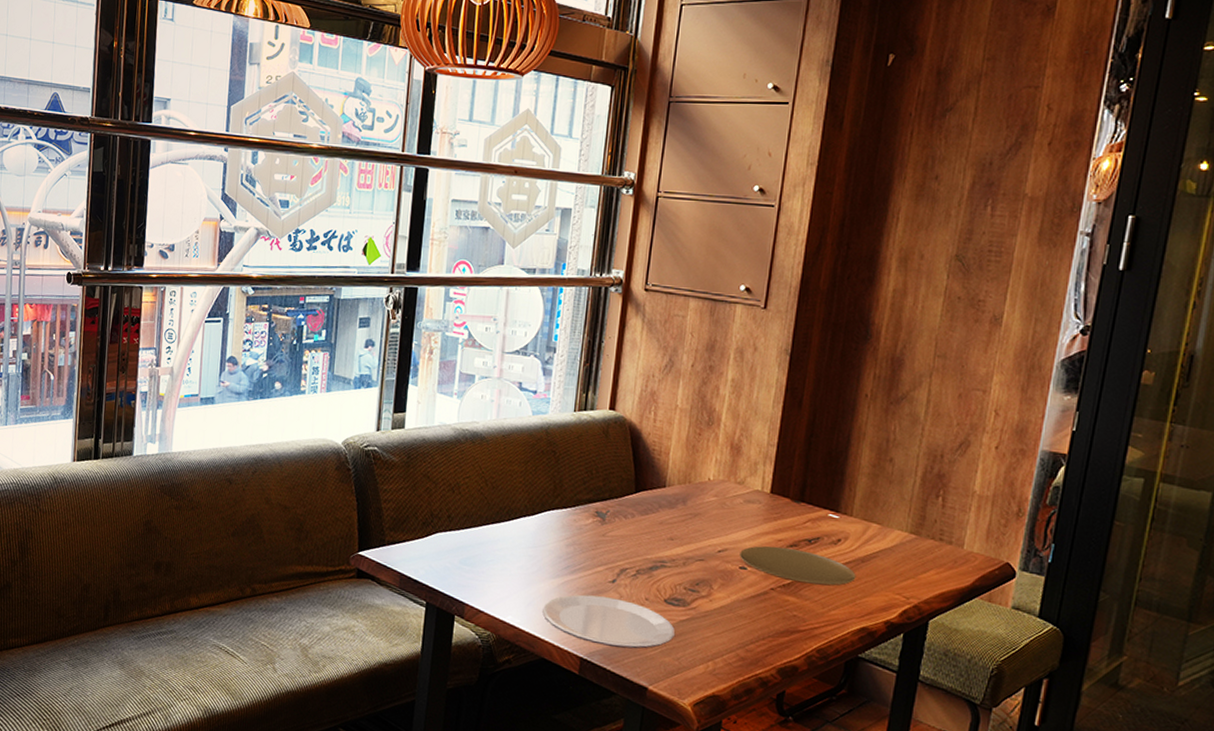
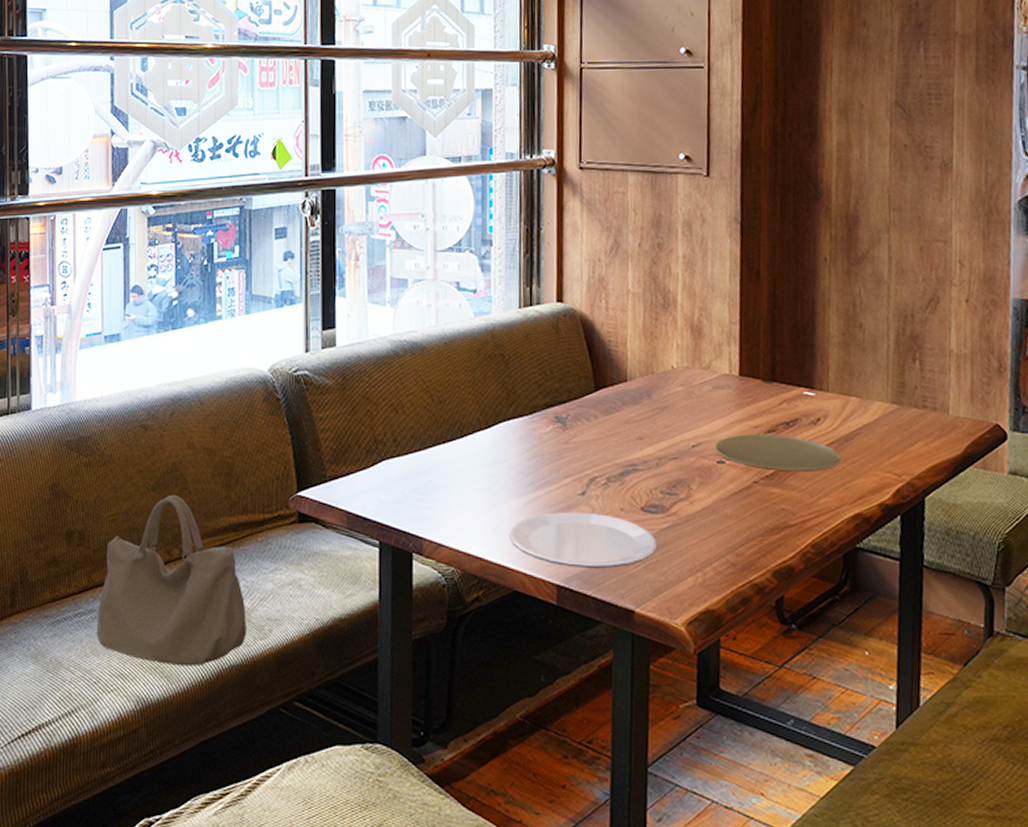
handbag: none [174,541,305,688] -> present [96,494,246,666]

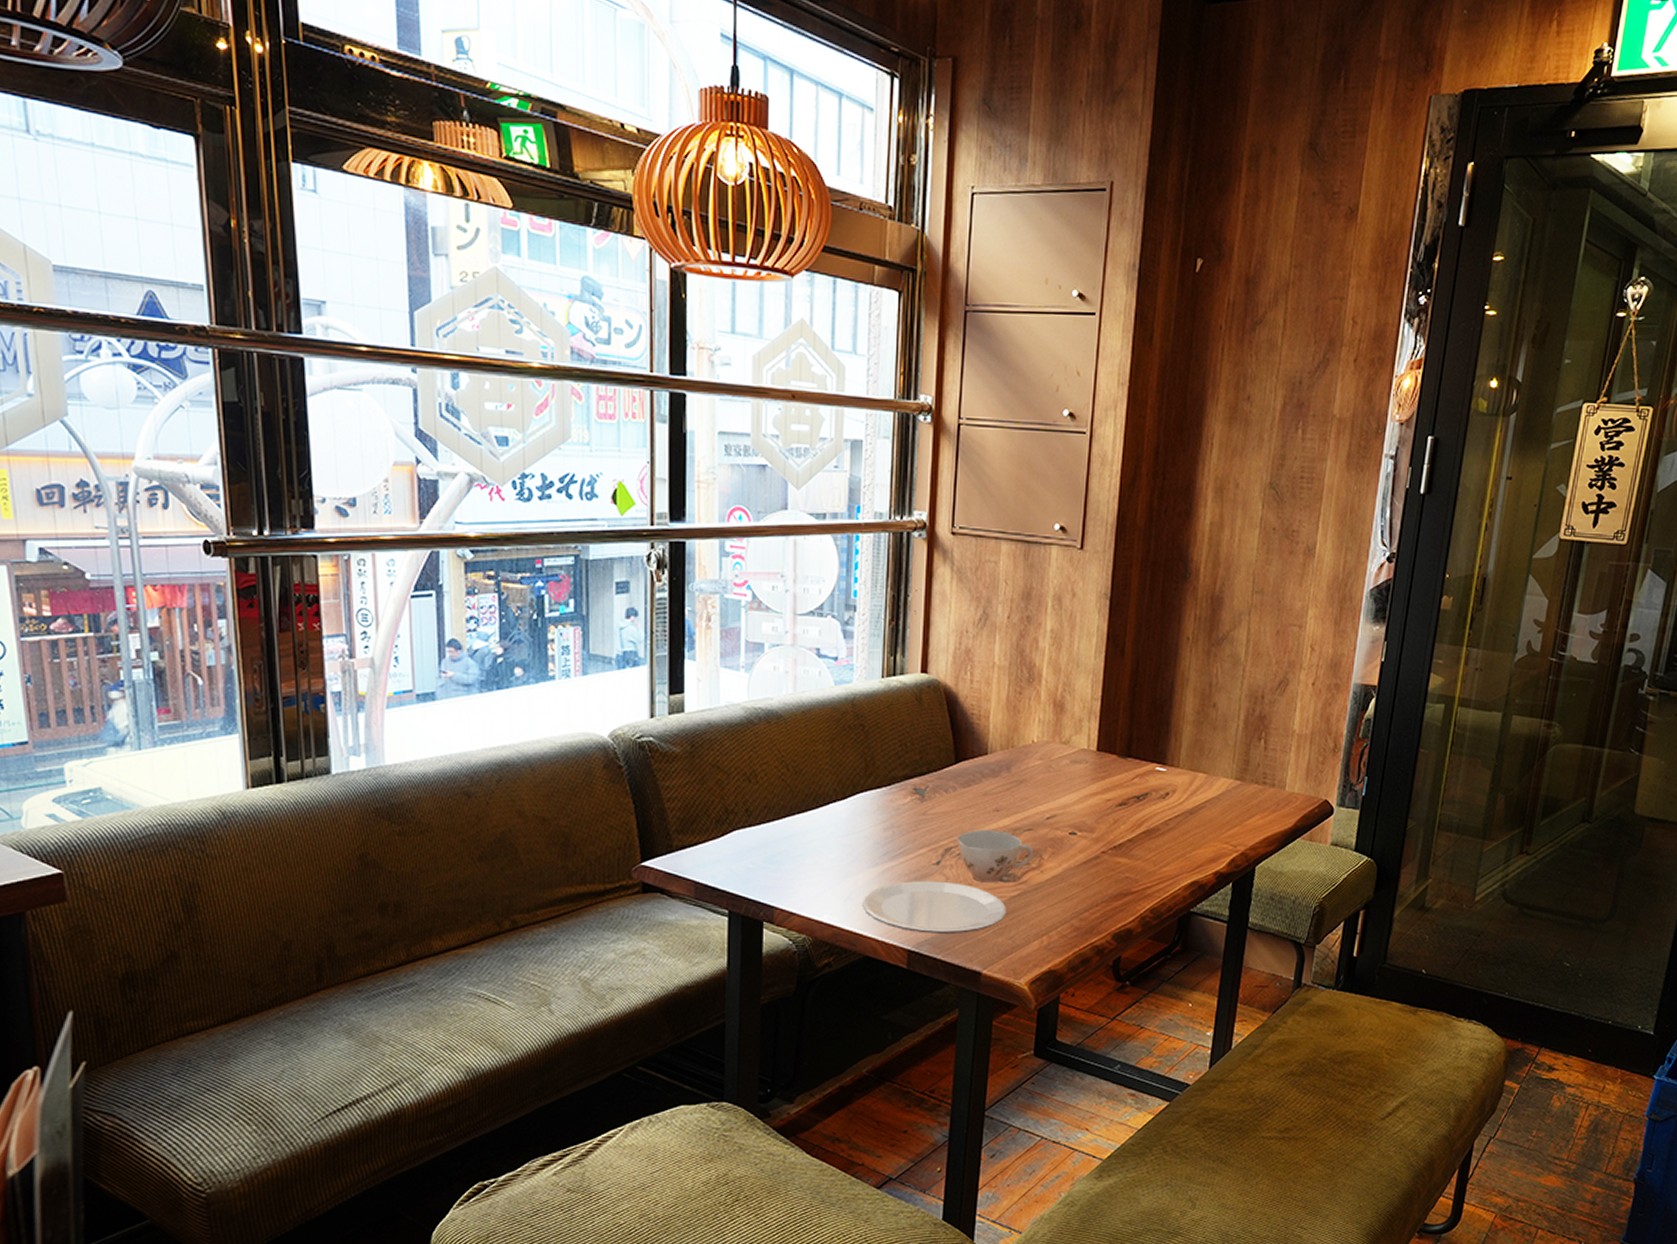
handbag: present [96,494,246,666] -> none [418,865,586,1036]
teacup: none [601,458,682,514] -> present [957,829,1034,883]
plate: present [715,434,842,473] -> none [1069,807,1185,844]

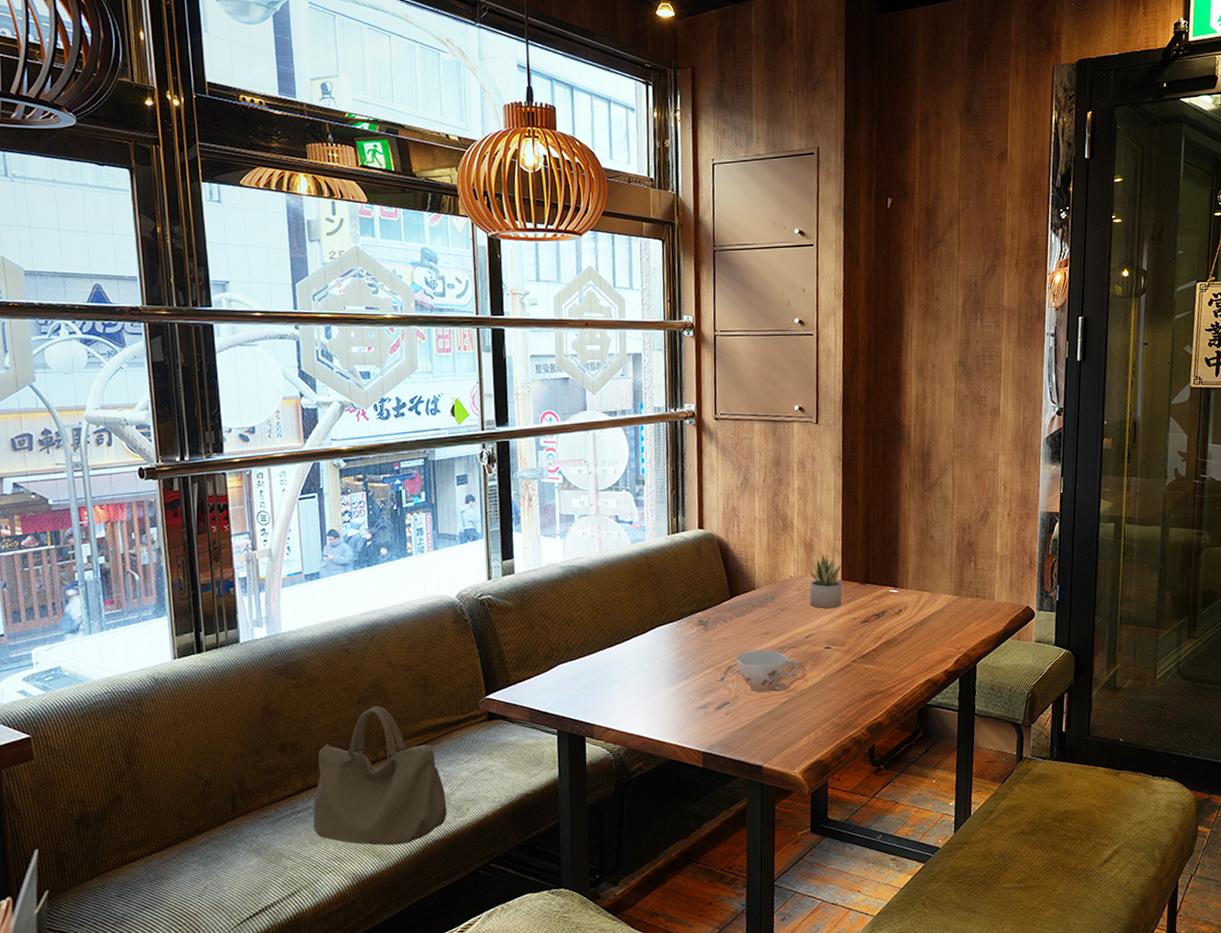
handbag: none [418,865,586,1036] -> present [313,705,447,846]
plate: present [863,881,1007,933] -> none [664,693,780,737]
succulent plant: none [1054,717,1099,784] -> present [809,554,843,608]

